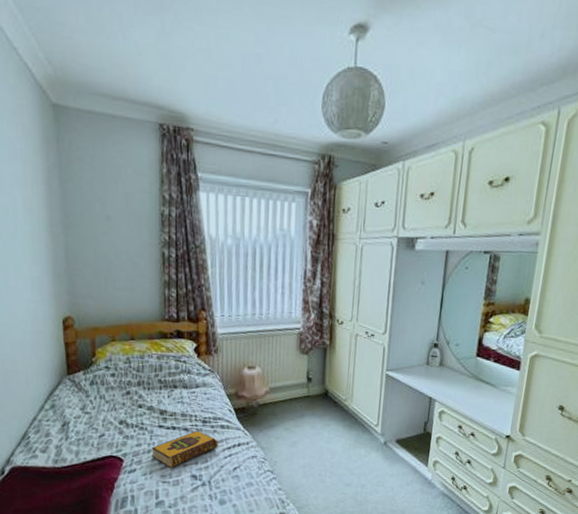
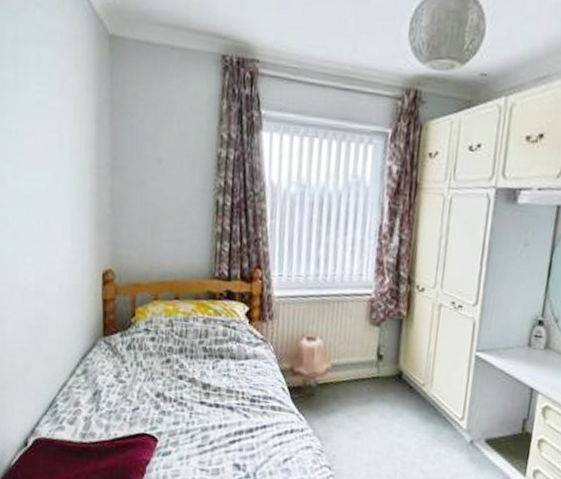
hardback book: present [152,430,218,468] -> none [190,410,268,454]

